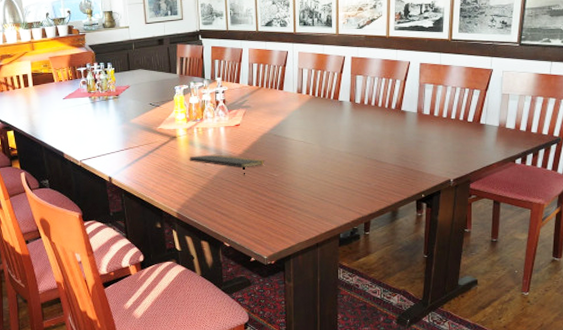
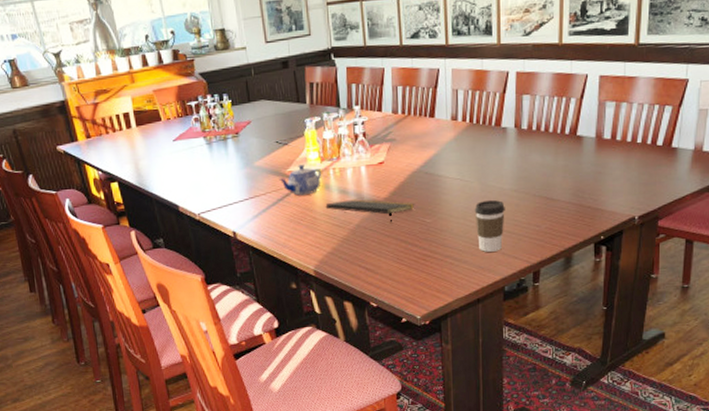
teapot: none [151,123,187,149] -> present [279,164,322,196]
coffee cup: none [315,160,341,204] -> present [474,199,505,252]

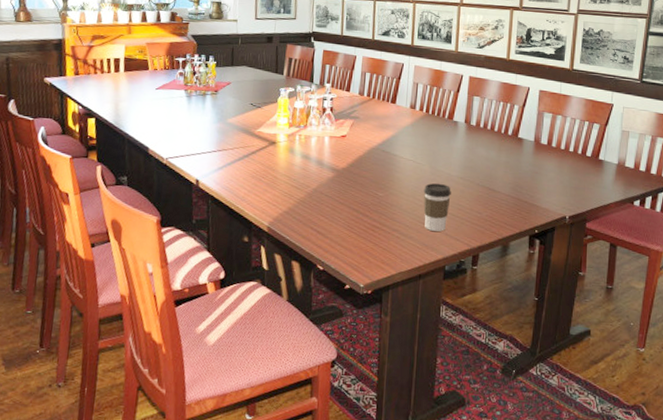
teapot: present [279,164,322,196] -> none [248,127,289,156]
notepad: present [325,199,415,224] -> none [287,165,370,193]

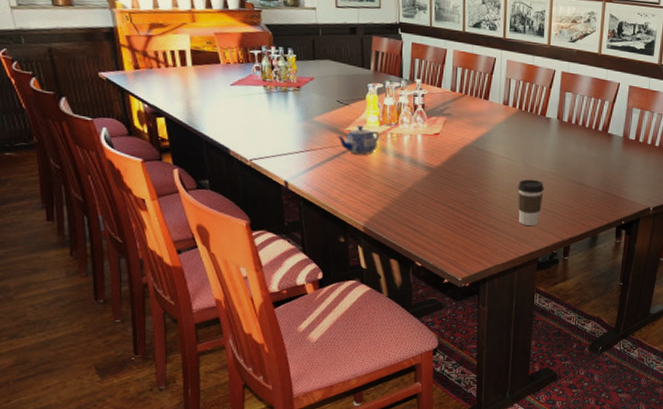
teapot: none [248,127,289,156] -> present [337,125,380,155]

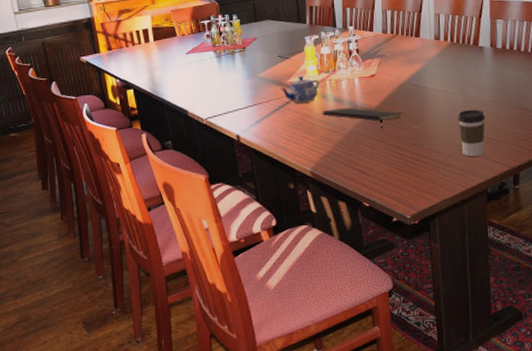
notepad: none [380,164,465,191] -> present [322,107,404,130]

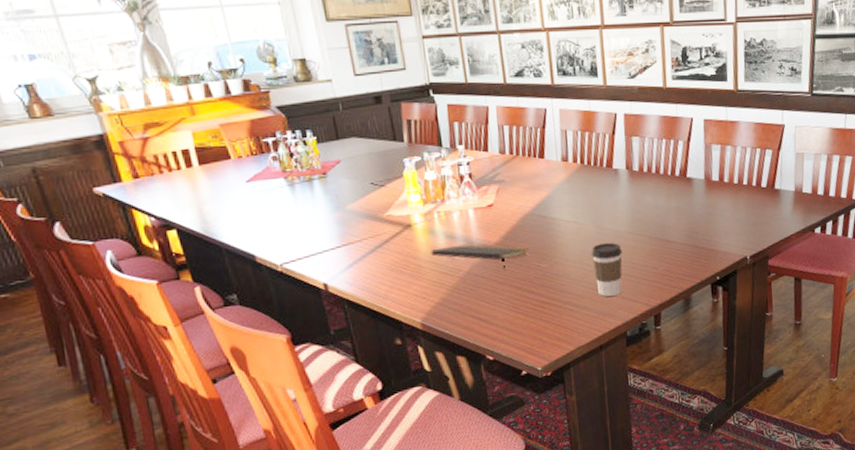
teapot: present [280,76,320,104] -> none [376,208,426,242]

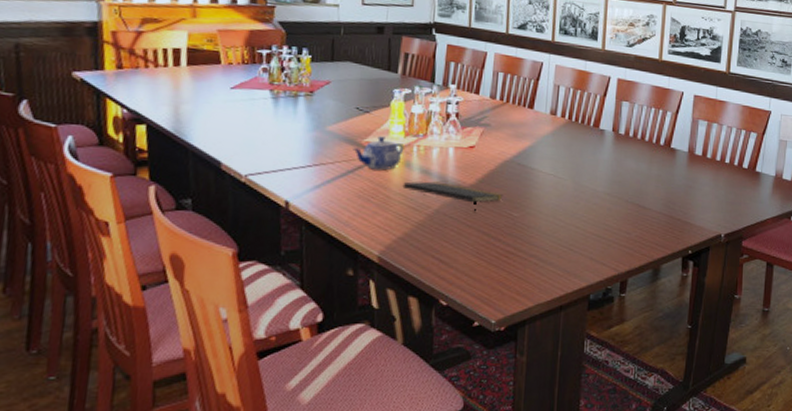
teapot: none [376,208,426,242] -> present [353,136,405,171]
coffee cup: present [591,242,623,297] -> none [565,200,597,256]

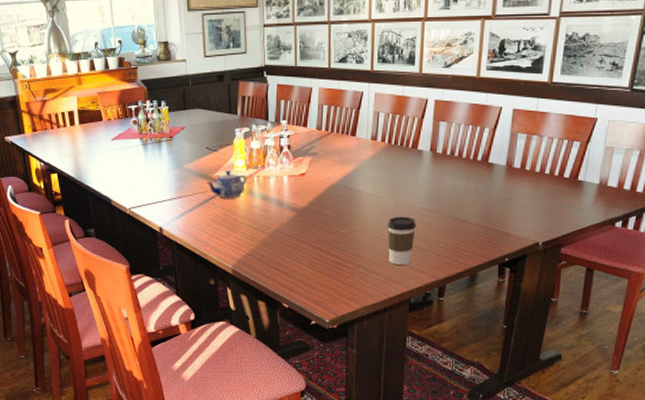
notepad: present [402,181,504,213] -> none [247,206,332,231]
coffee cup: none [565,200,597,256] -> present [387,216,416,265]

